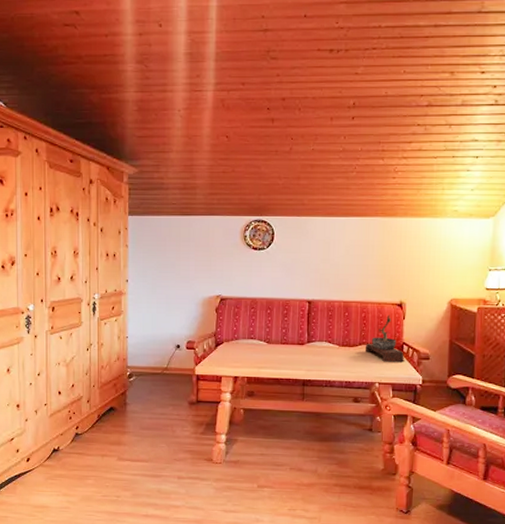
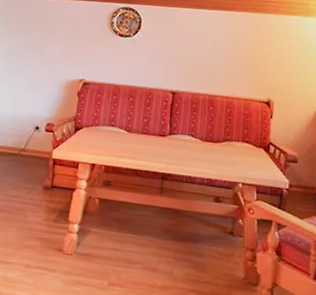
bonsai tree: present [364,314,404,363] -> none [228,112,271,164]

